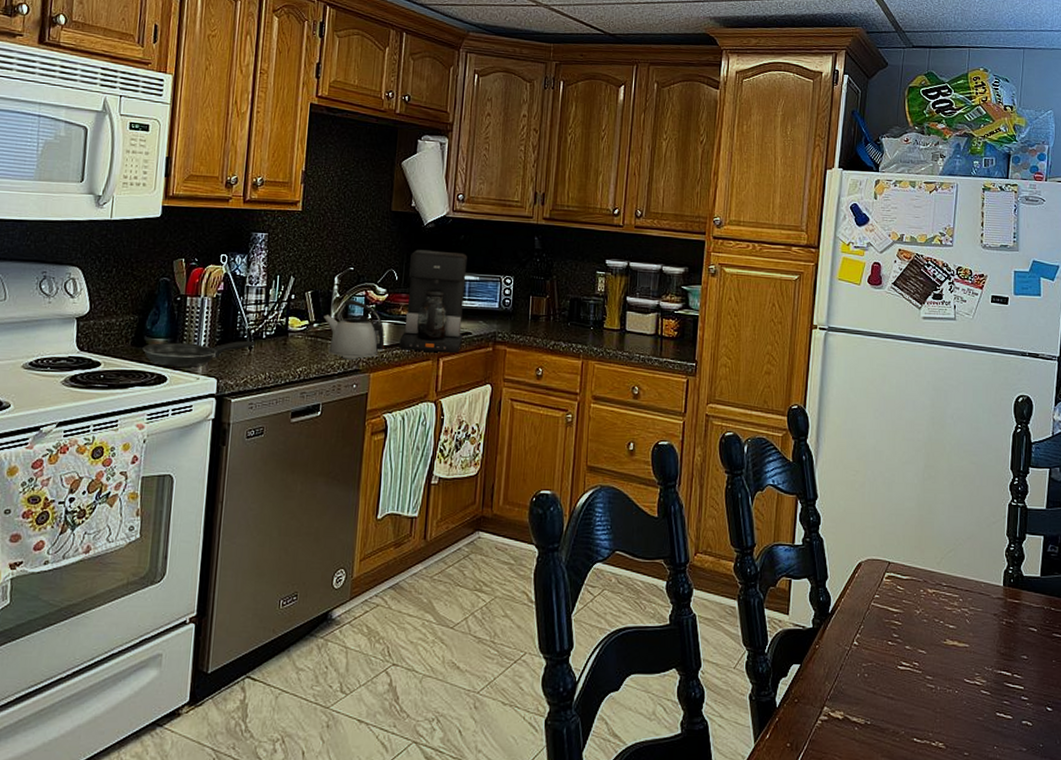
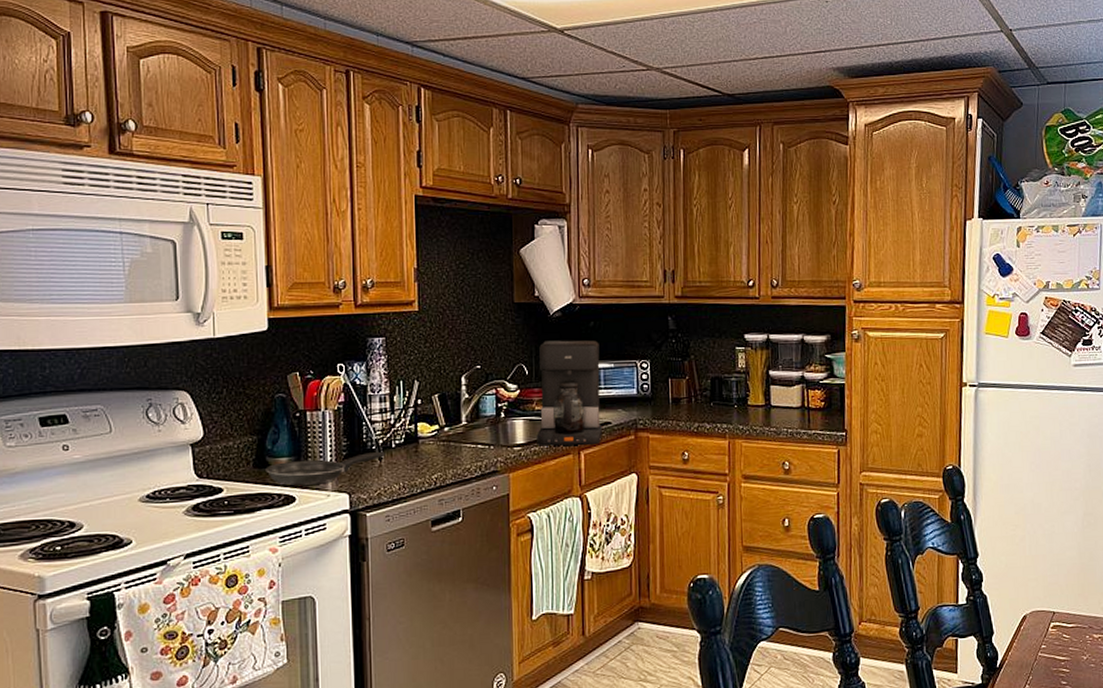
kettle: present [323,299,385,360] -> none [454,398,522,462]

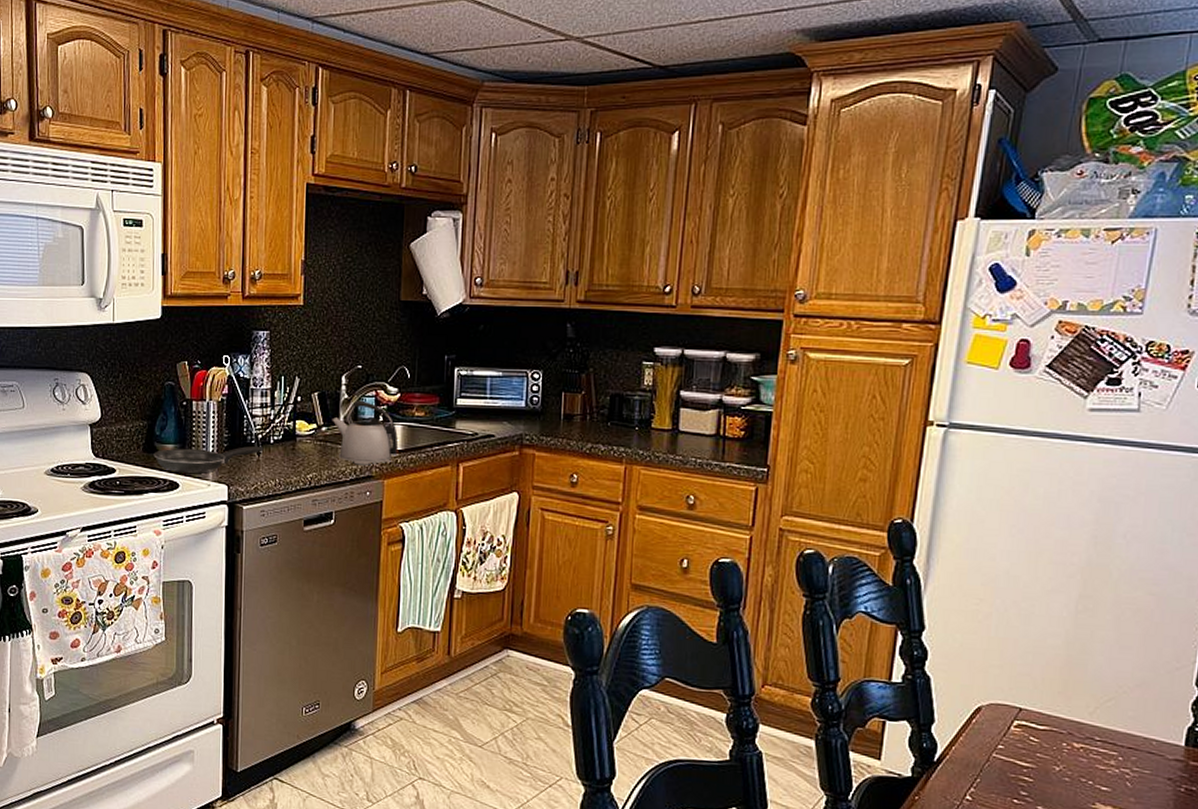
kettle: none [454,398,522,462] -> present [332,400,399,465]
coffee maker: present [536,340,602,446] -> none [414,343,488,459]

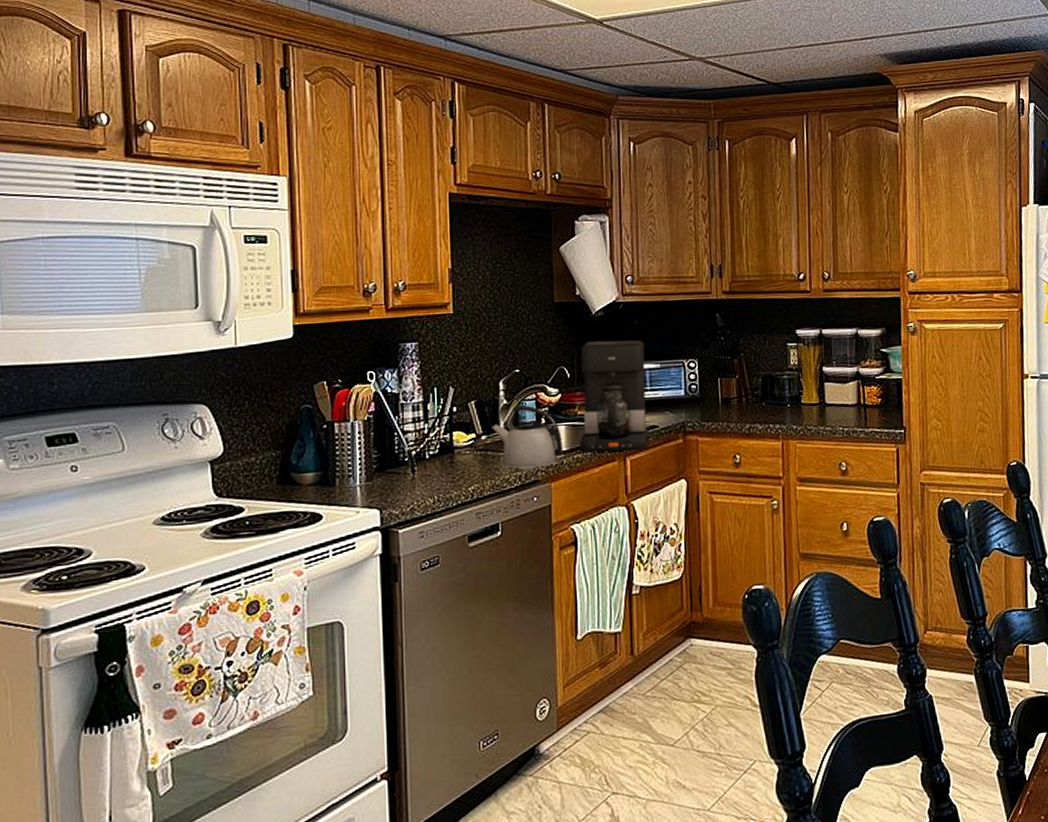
frying pan: present [153,446,264,474] -> none [290,464,419,504]
coffee maker: none [414,343,488,459] -> present [579,340,649,453]

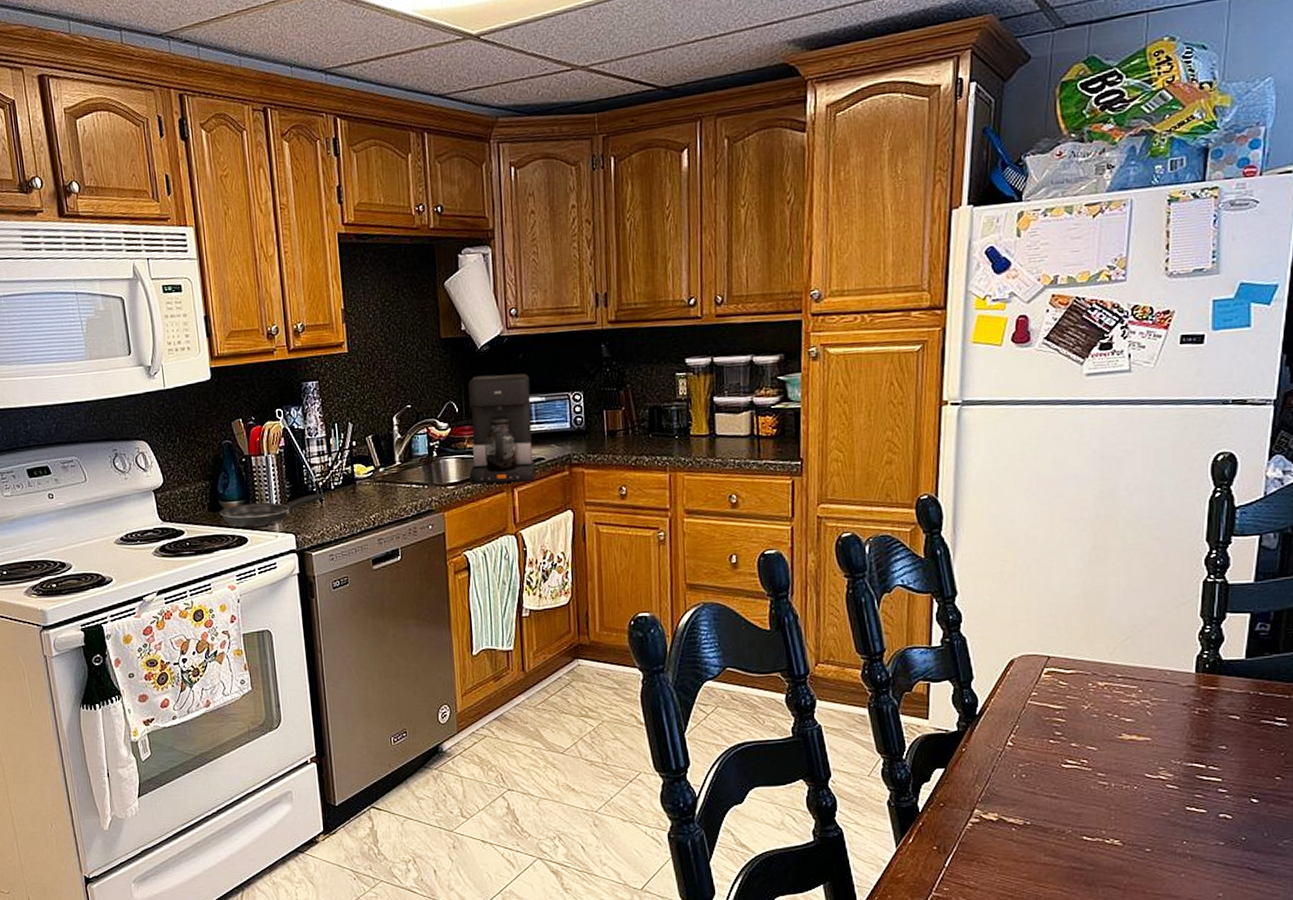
frying pan: none [290,464,419,504] -> present [219,494,326,528]
kettle: present [492,404,564,471] -> none [388,438,455,501]

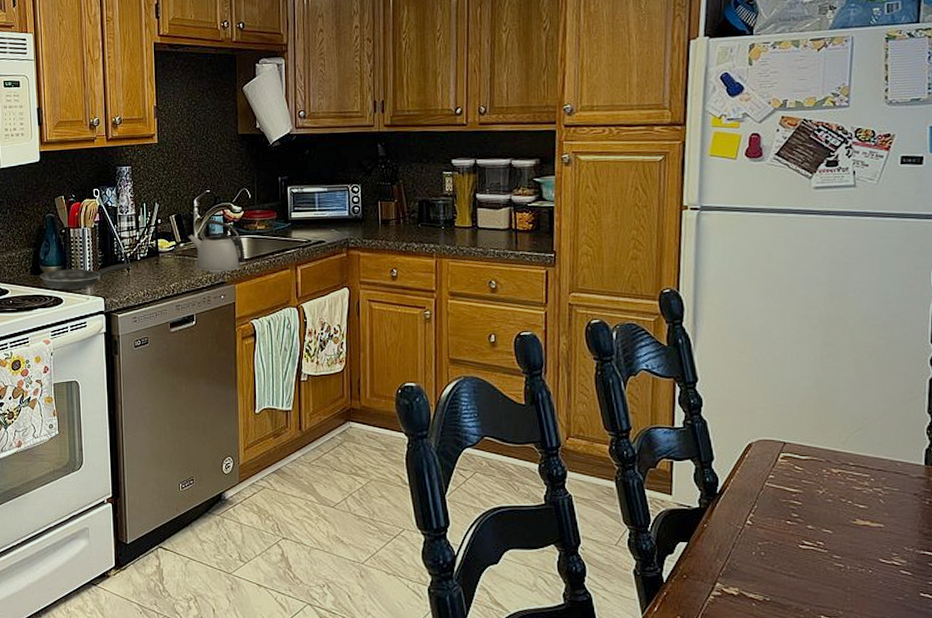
kettle: none [388,438,455,501] -> present [188,219,246,274]
coffee maker: present [468,373,536,485] -> none [258,167,317,262]

